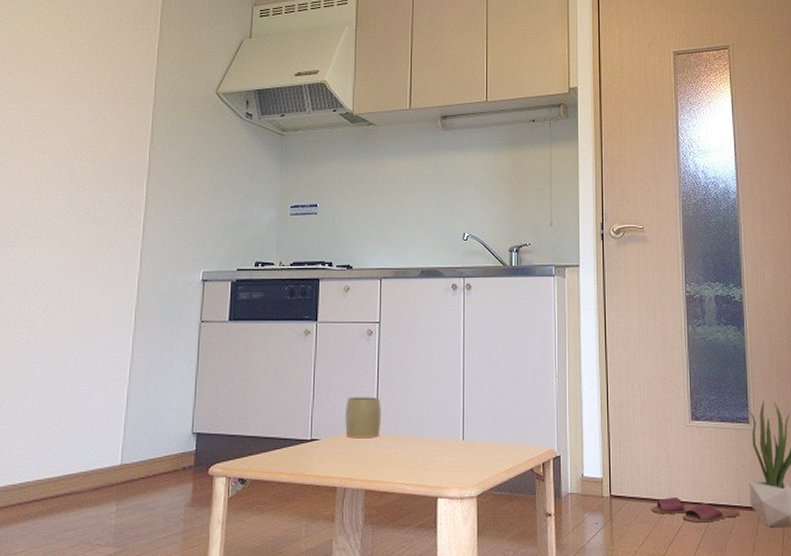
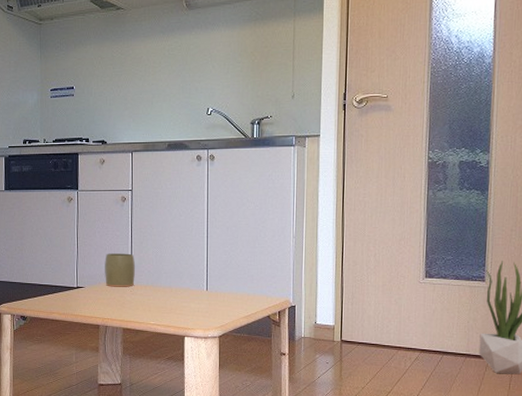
slippers: present [651,497,740,523] -> none [380,344,468,367]

